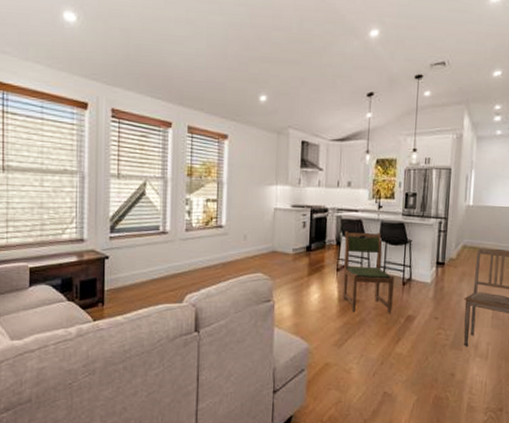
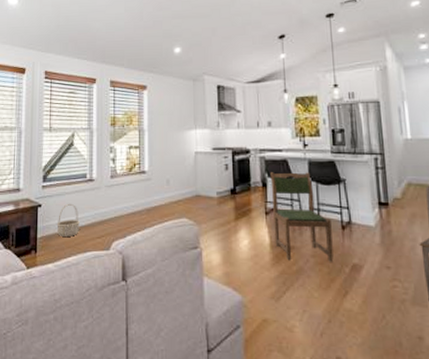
basket: none [126,256,151,289] -> present [56,203,80,237]

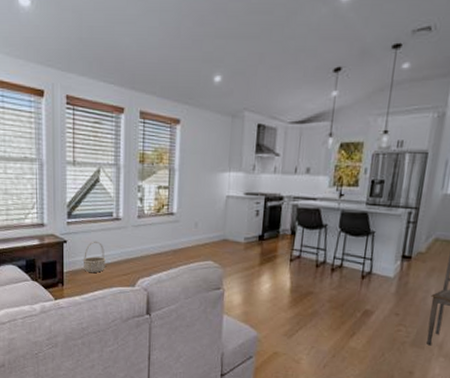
dining chair: present [270,172,334,263] -> none [295,221,353,308]

